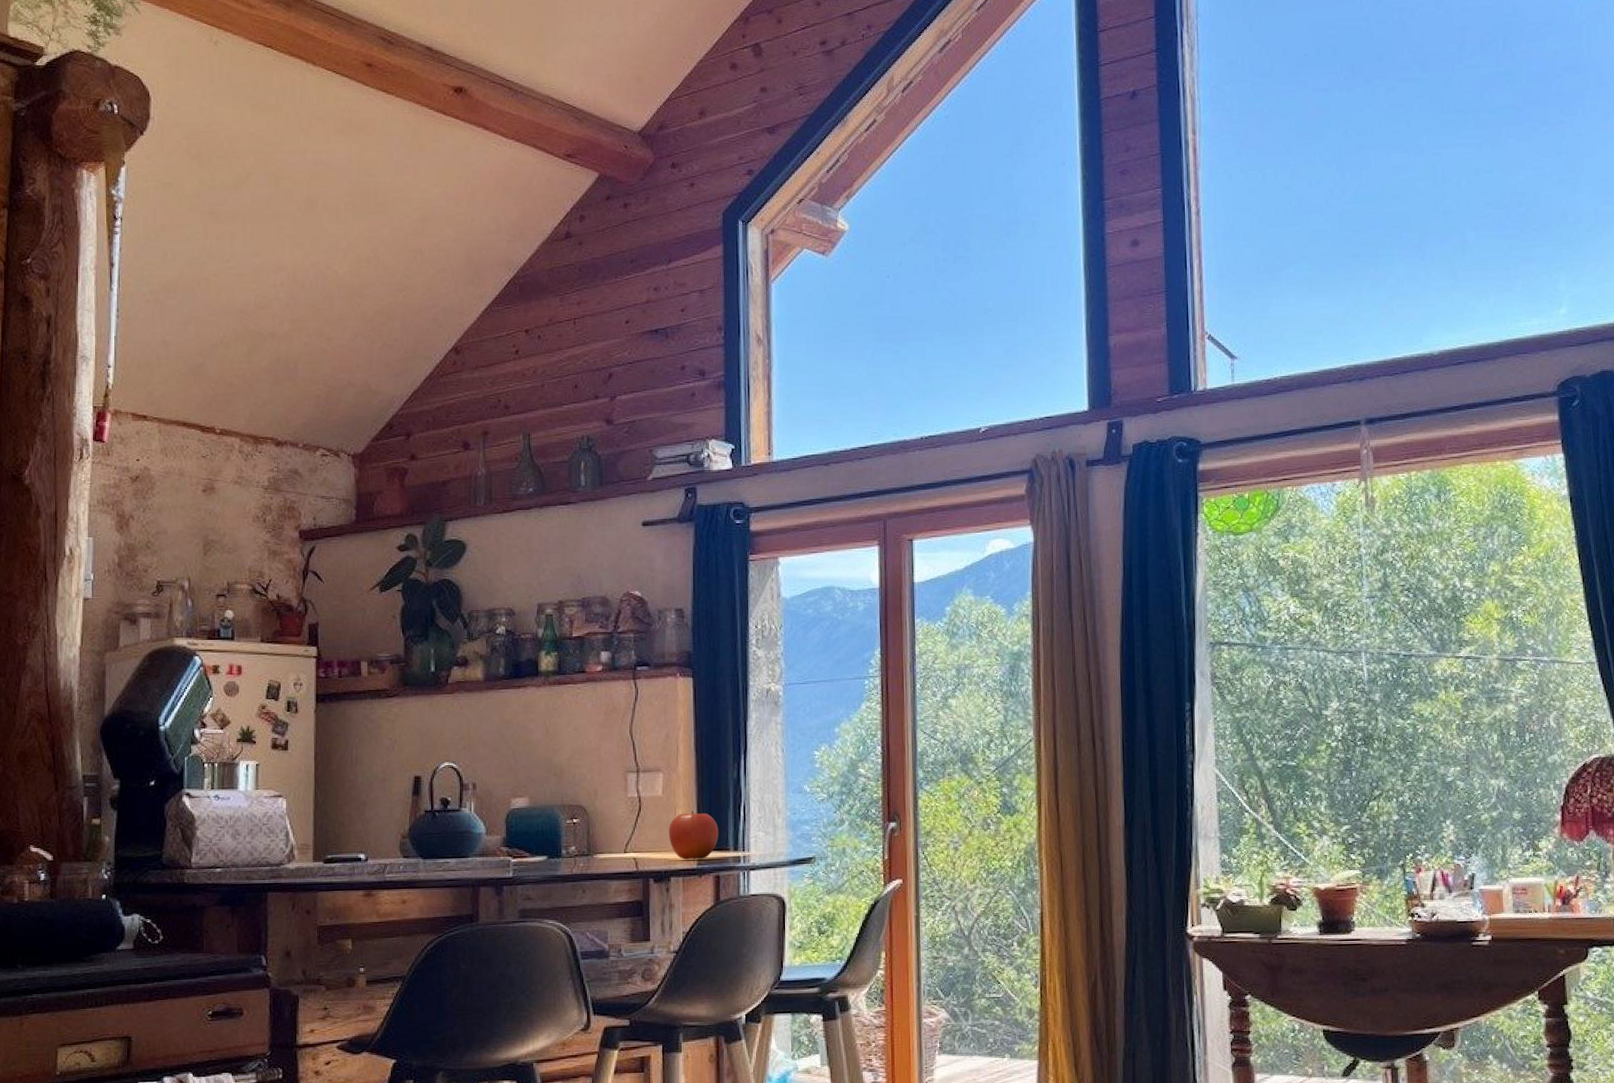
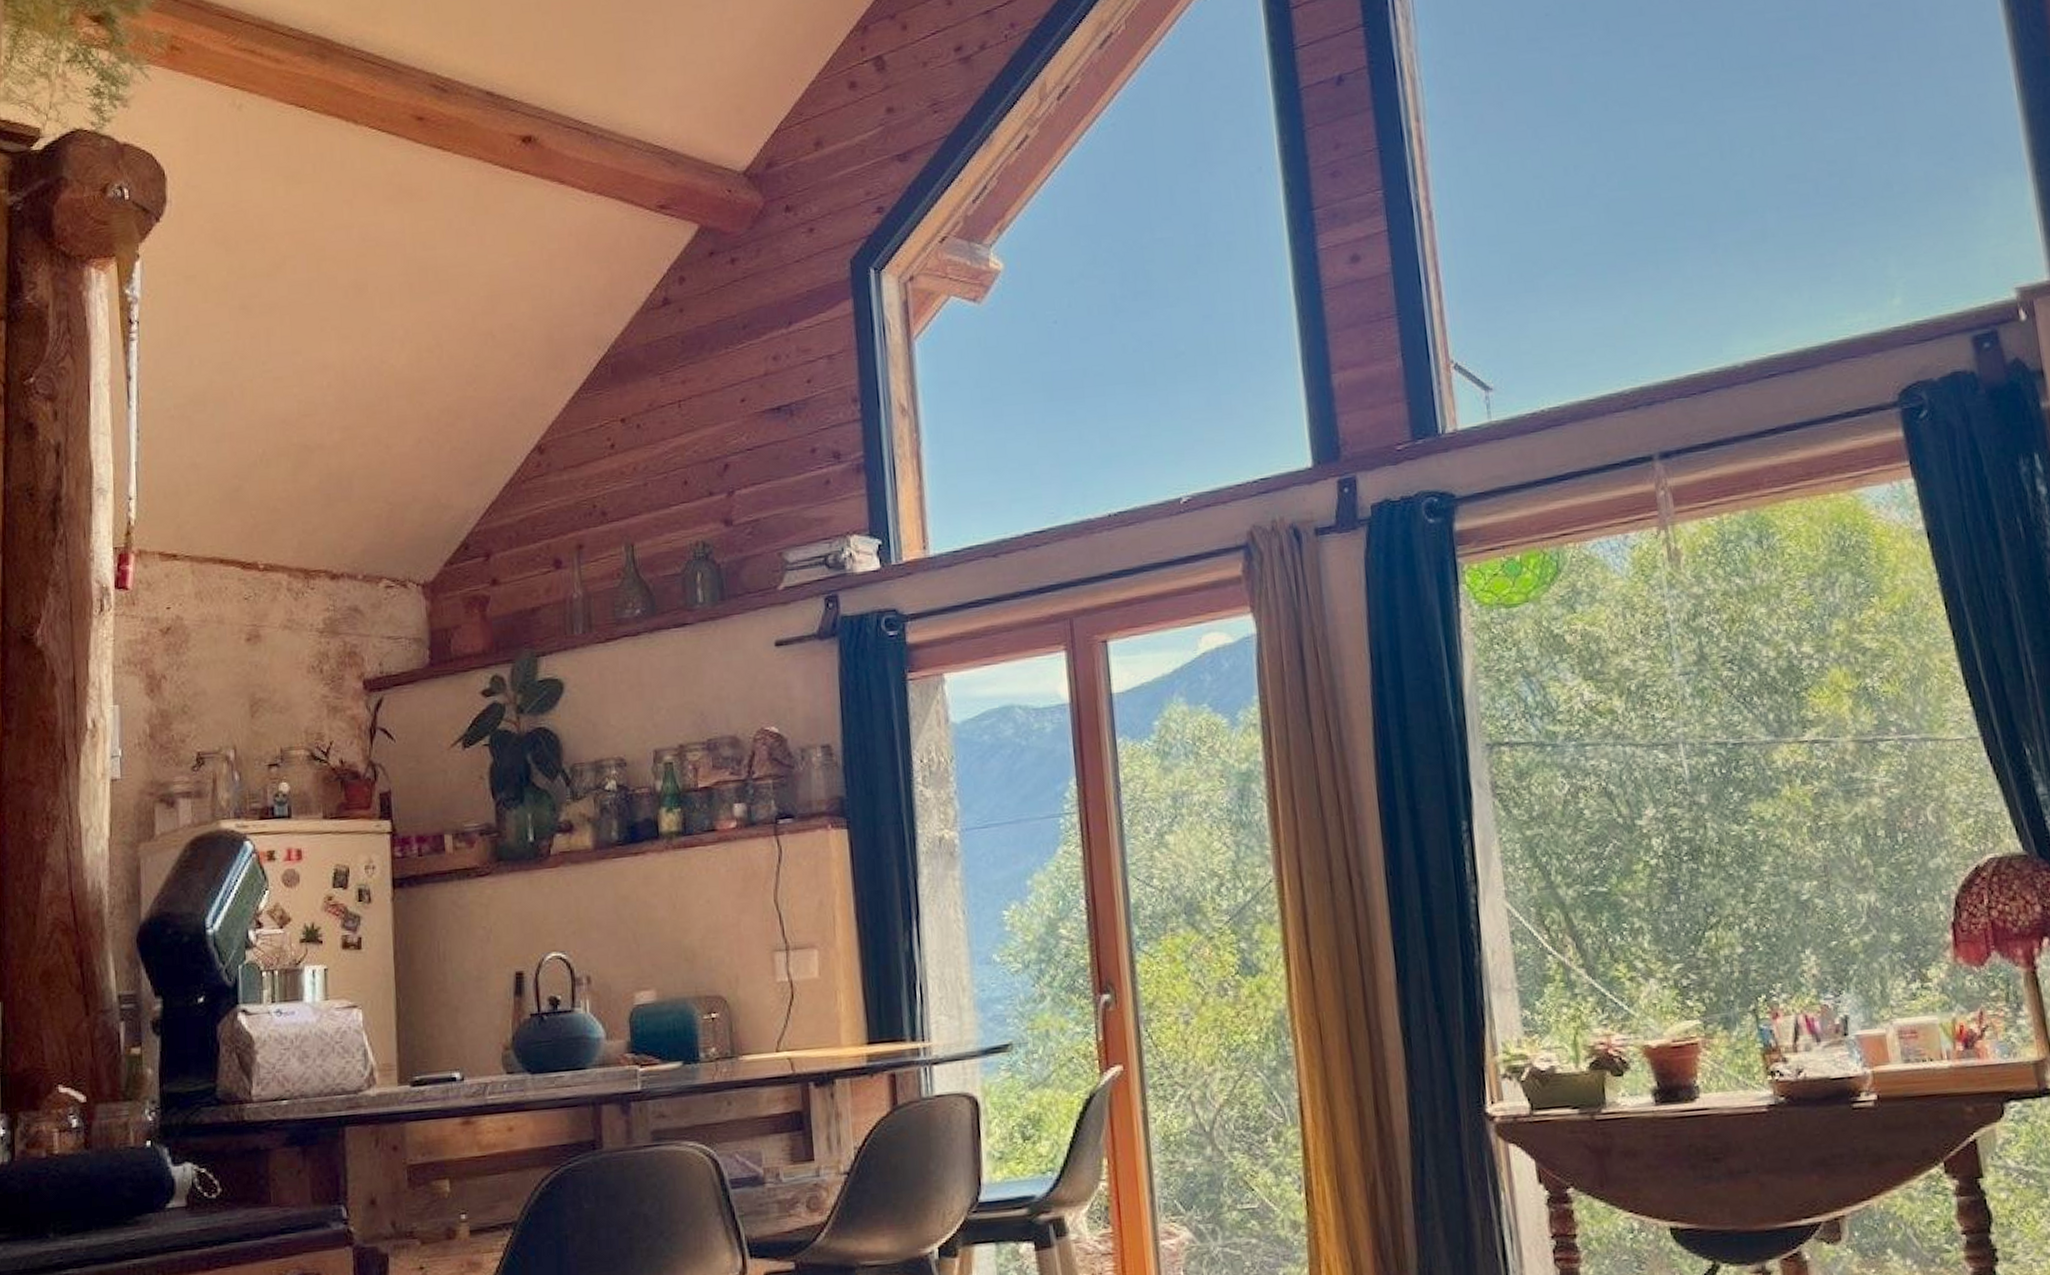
fruit: present [668,810,719,860] -> none [828,994,891,1057]

